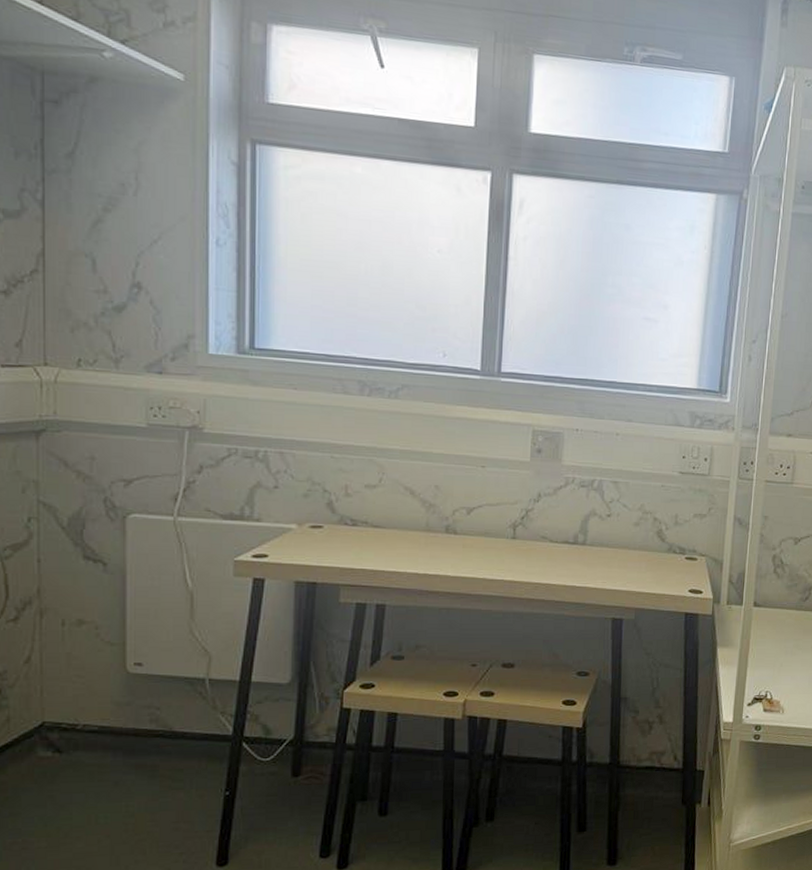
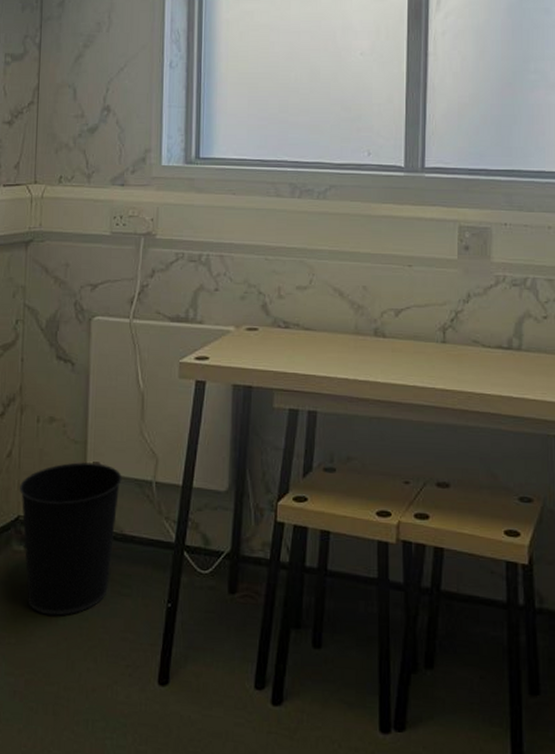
wastebasket: none [43,664,169,816] -> present [20,462,122,616]

